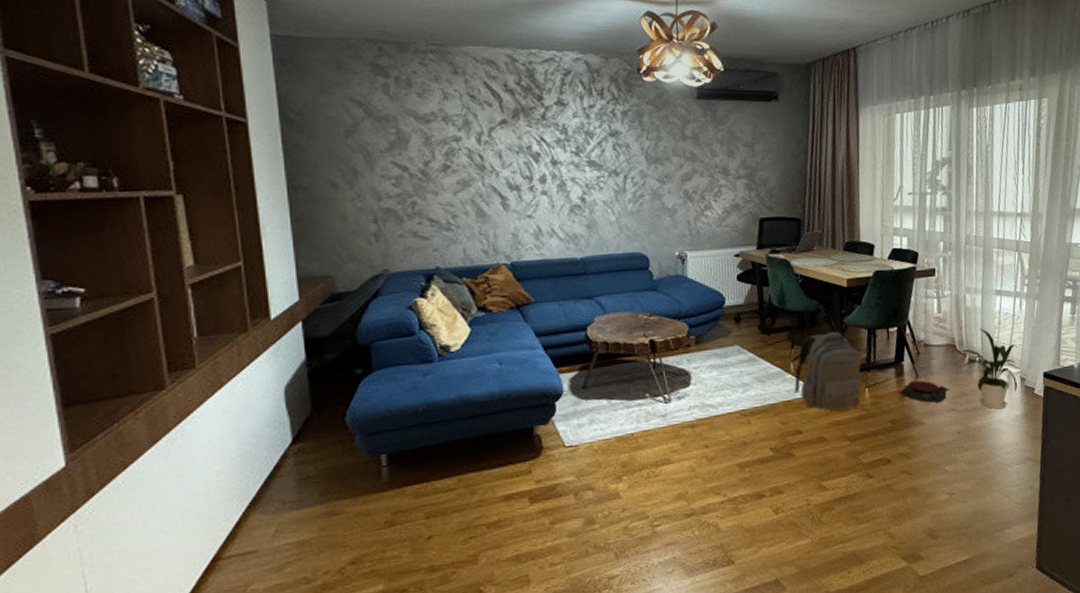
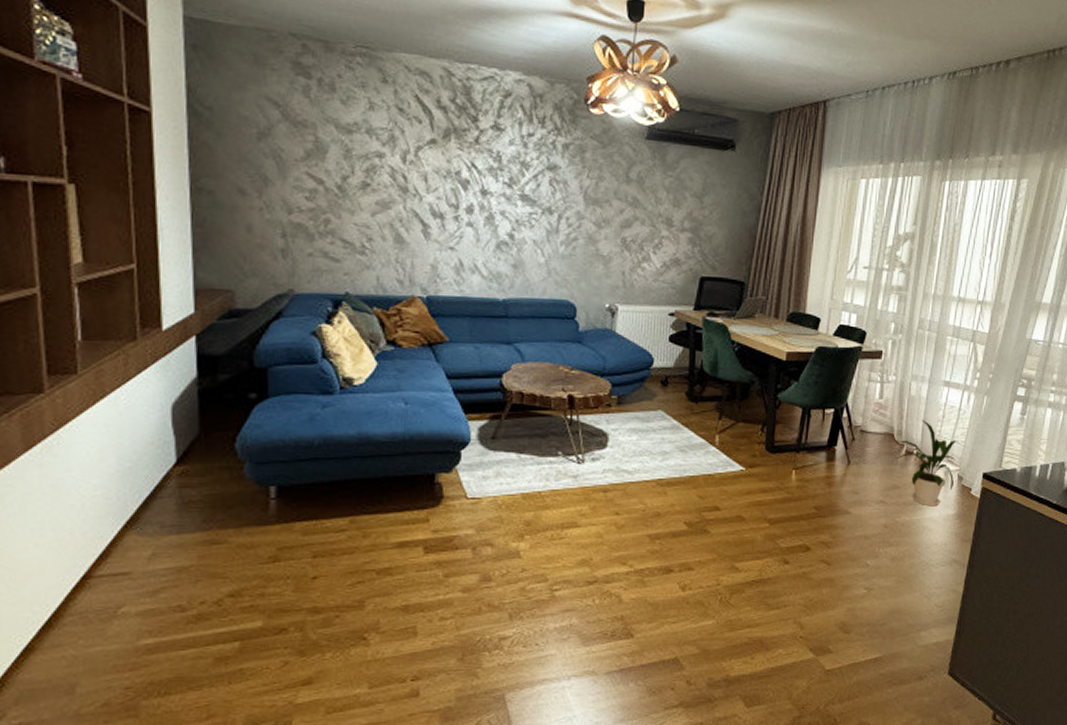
backpack: present [794,331,862,411] -> none [717,406,791,489]
robot vacuum: present [898,380,950,403] -> none [827,467,882,494]

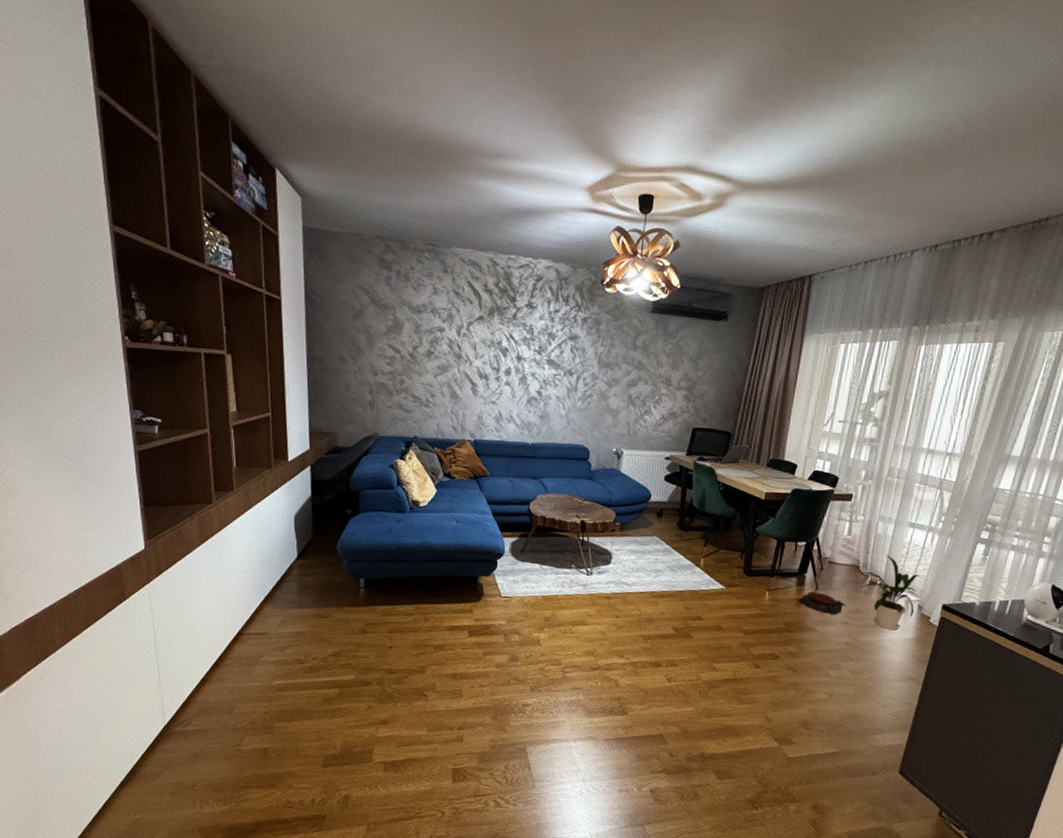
robot vacuum: none [827,467,882,494] -> present [796,591,847,616]

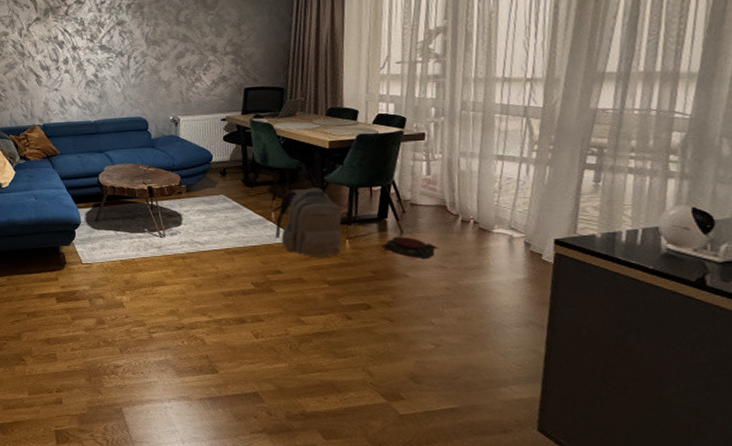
backpack: none [701,536,766,606] -> present [275,187,342,256]
house plant: present [860,555,922,630] -> none [450,191,522,271]

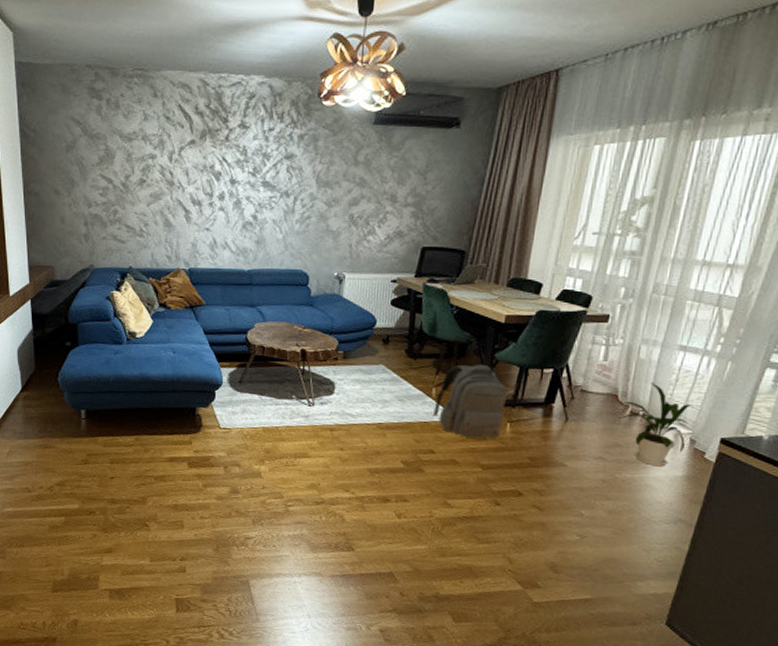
robot vacuum: present [381,236,439,260] -> none [542,423,602,450]
house plant: none [450,191,522,271] -> present [619,382,695,467]

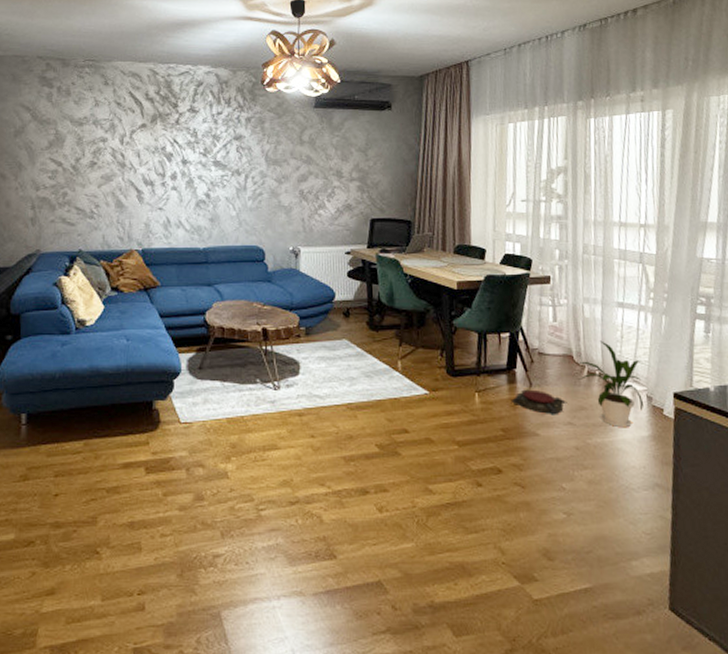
backpack: present [433,364,507,439] -> none [402,332,472,412]
robot vacuum: none [542,423,602,450] -> present [510,389,567,415]

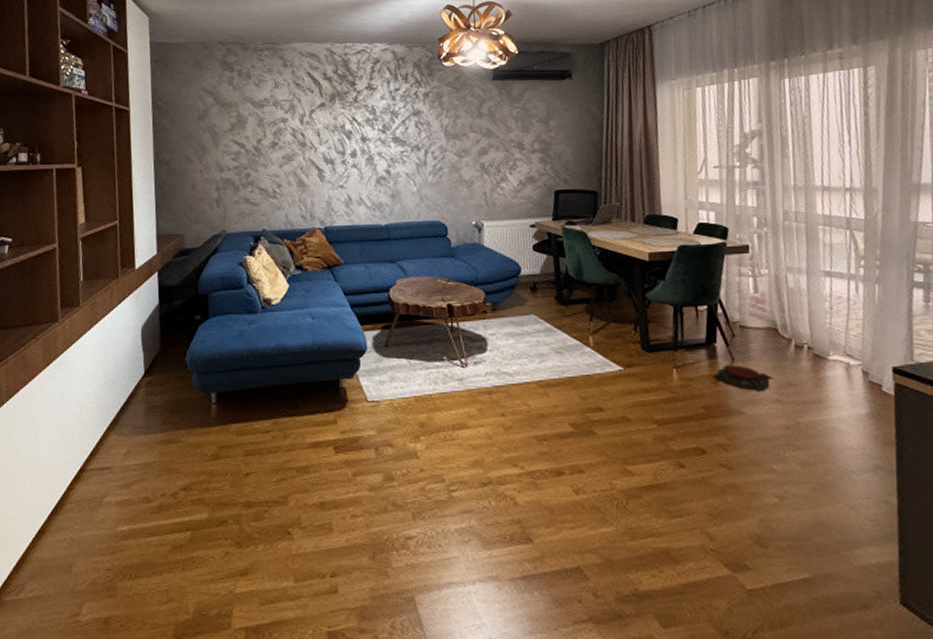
house plant: present [577,340,643,428] -> none [782,312,859,406]

